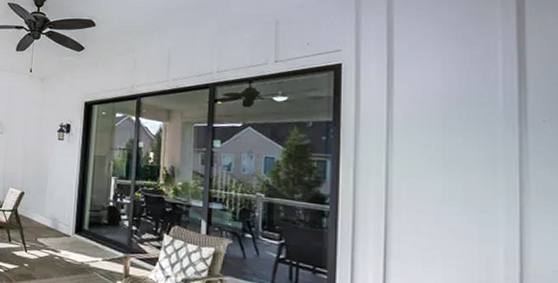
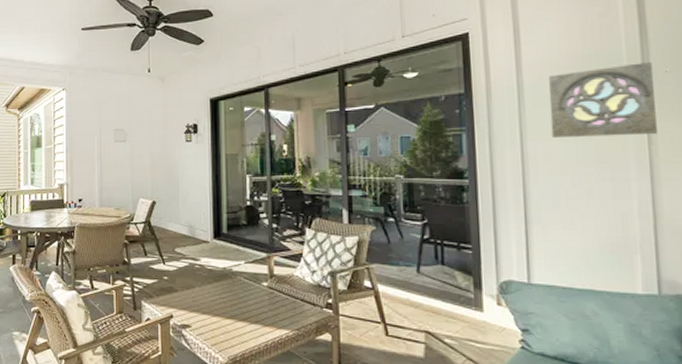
wall ornament: none [418,108,531,182] -> present [549,61,657,137]

